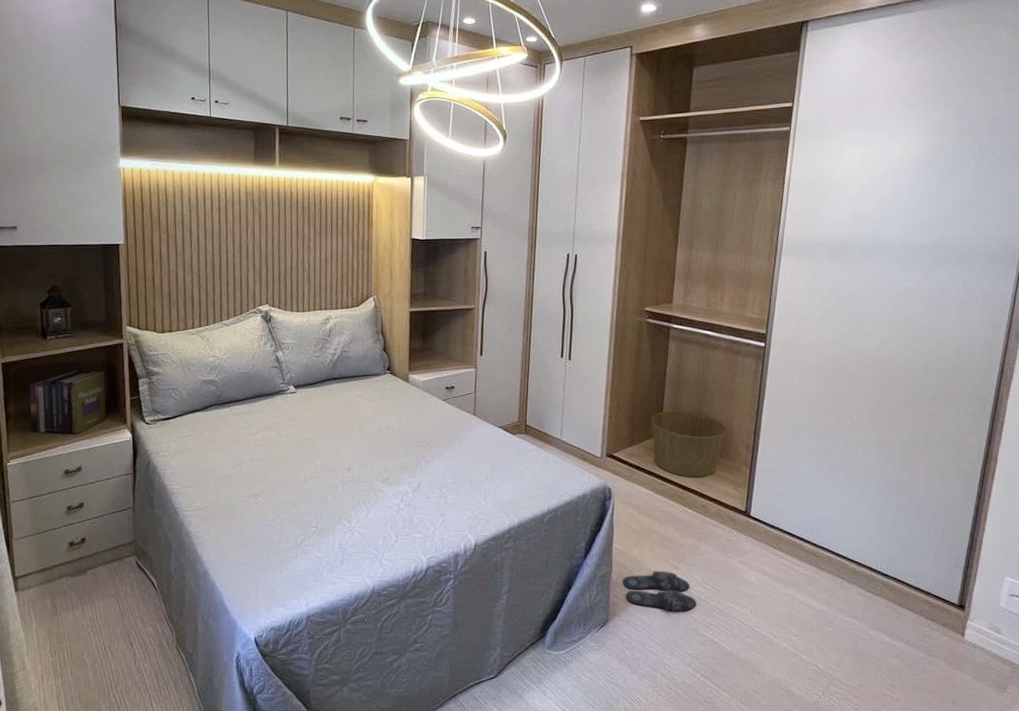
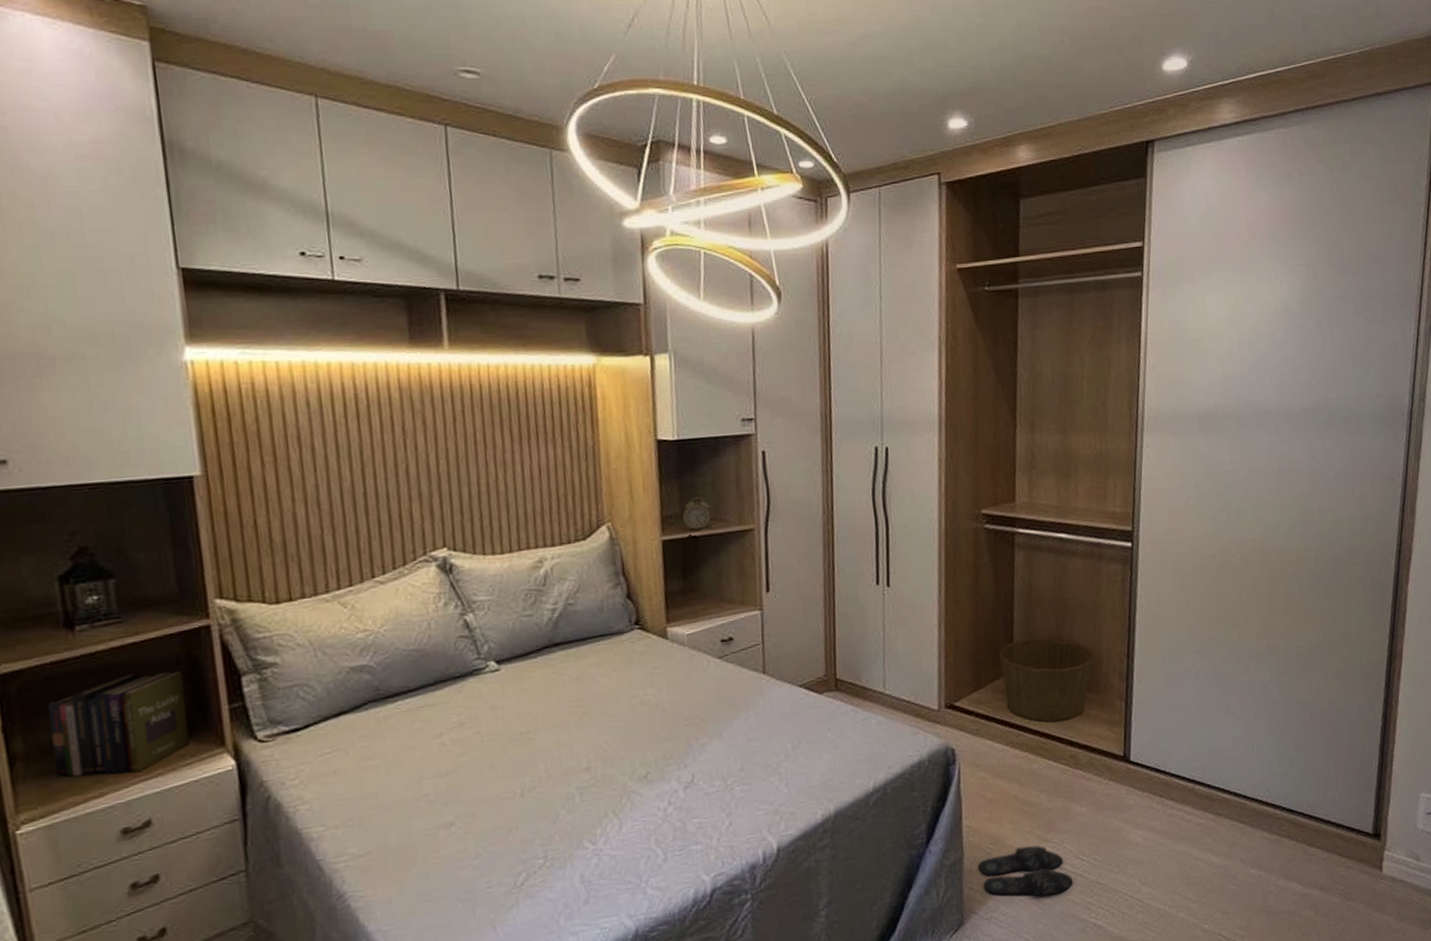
alarm clock: none [426,281,445,306] -> present [683,496,711,531]

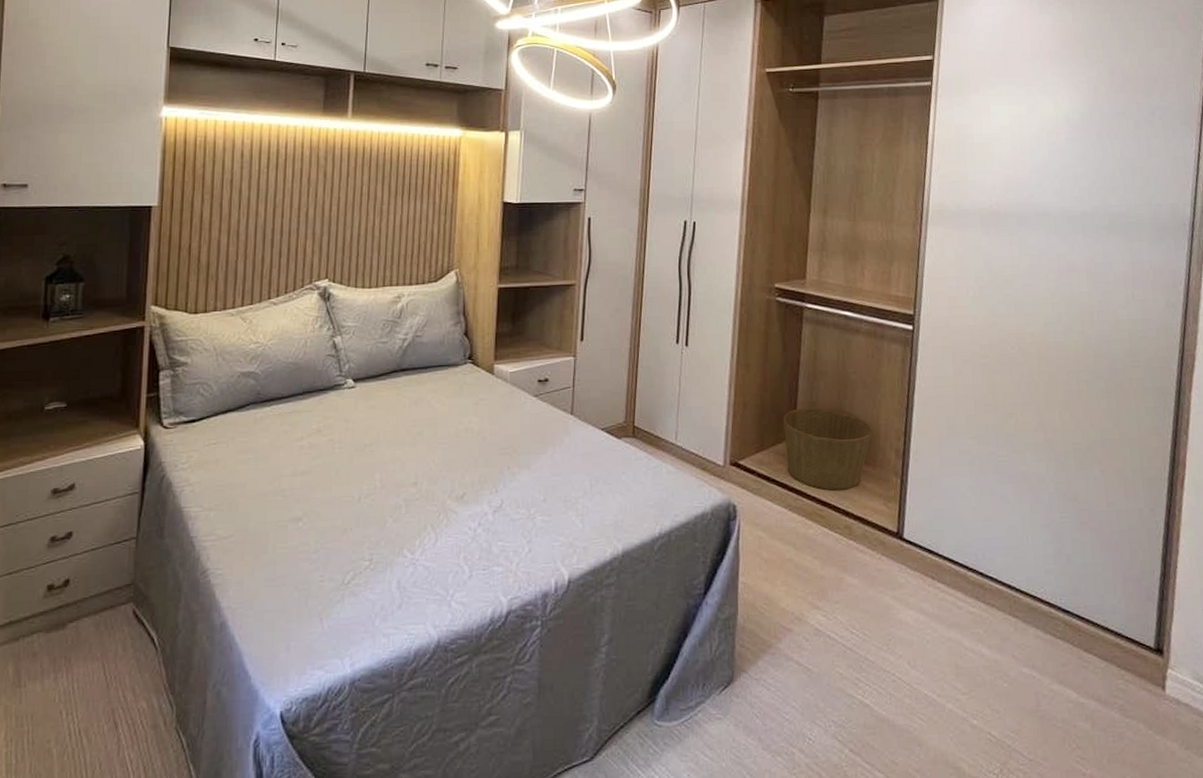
books: present [47,671,190,777] -> none [15,359,118,443]
alarm clock: present [683,496,711,531] -> none [518,252,540,282]
slippers: present [977,845,1073,896] -> none [750,610,842,665]

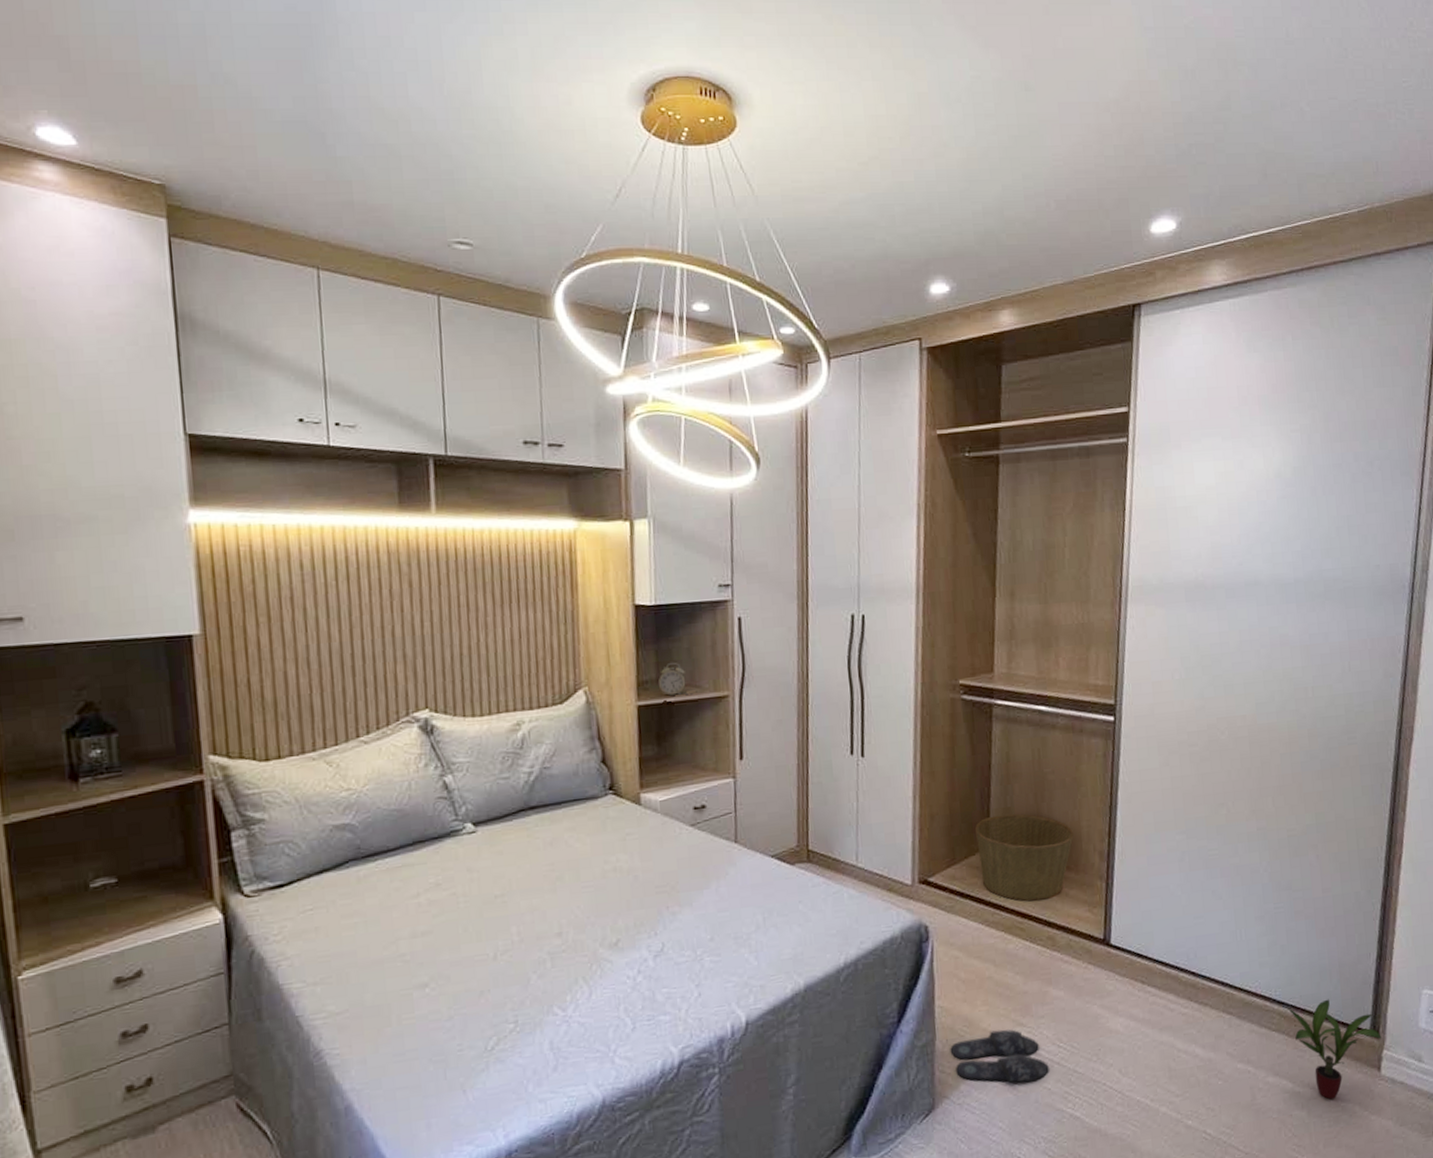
alarm clock: none [518,252,540,282] -> present [659,662,686,696]
slippers: none [750,610,842,665] -> present [950,1029,1049,1083]
potted plant: none [1072,612,1166,714] -> present [1288,999,1382,1100]

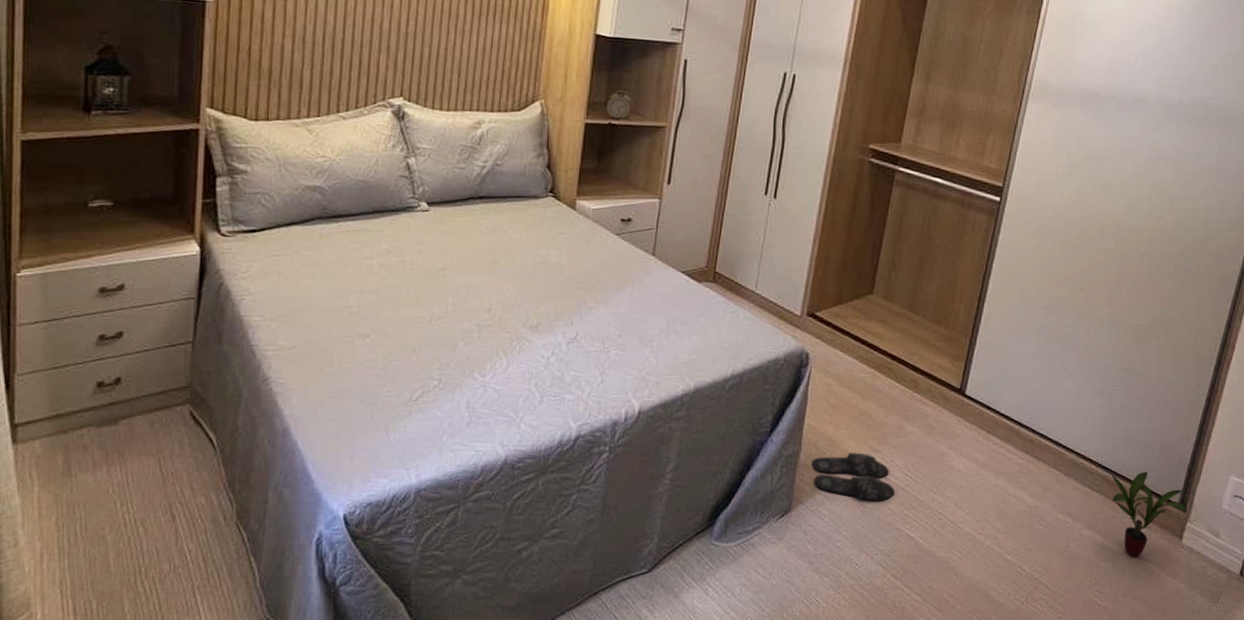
basket: present [975,813,1074,902] -> none [862,267,948,347]

